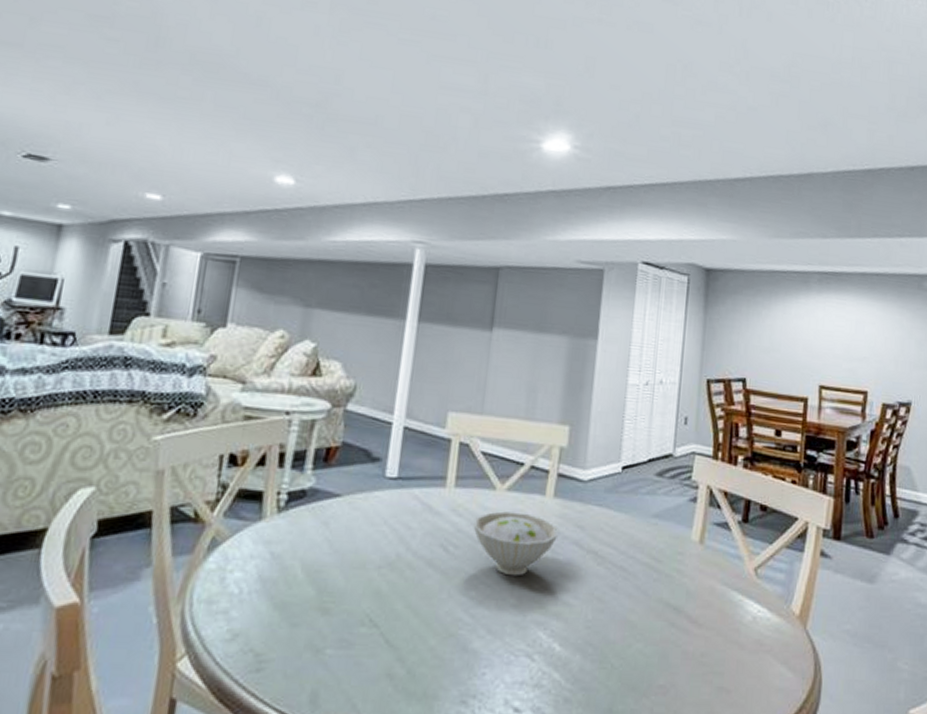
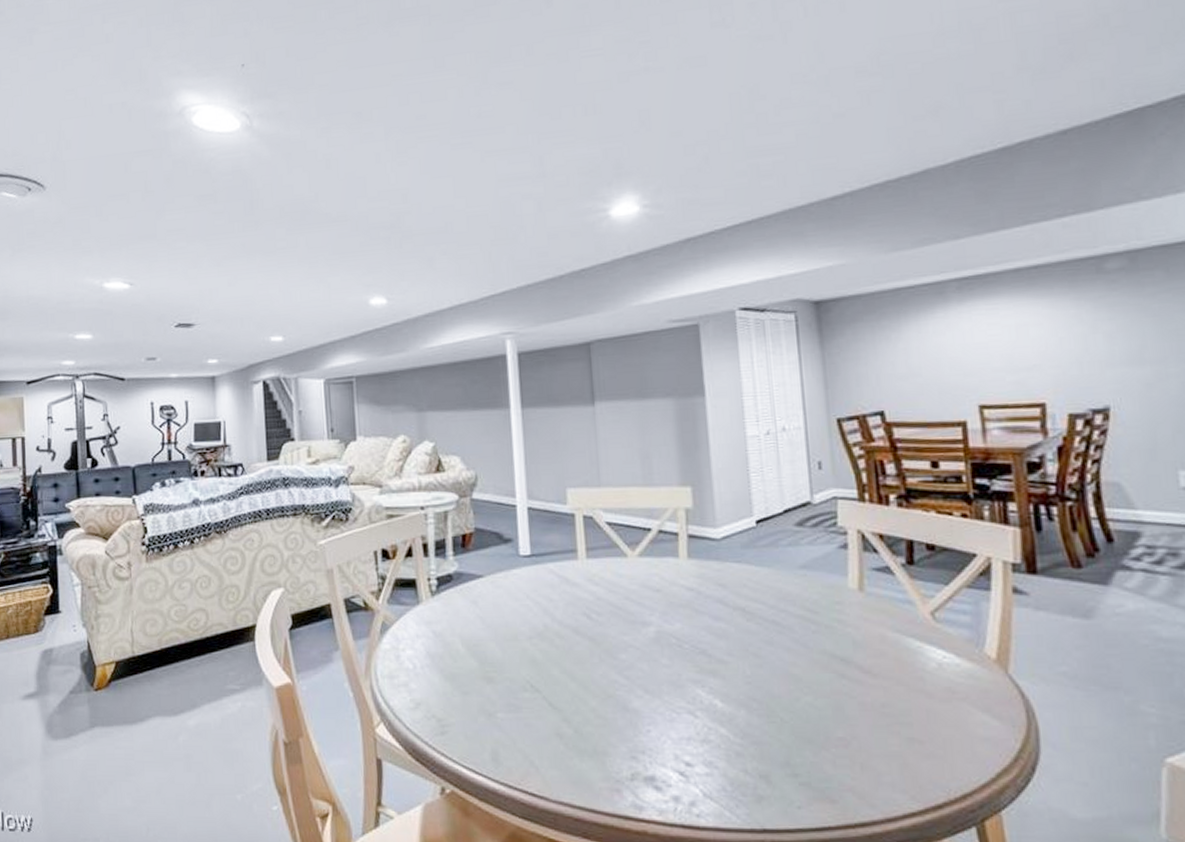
bowl: present [473,511,559,576] -> none [611,576,700,638]

